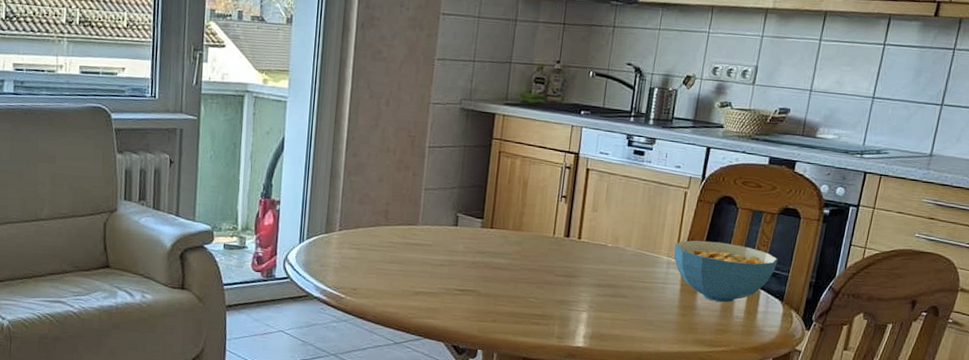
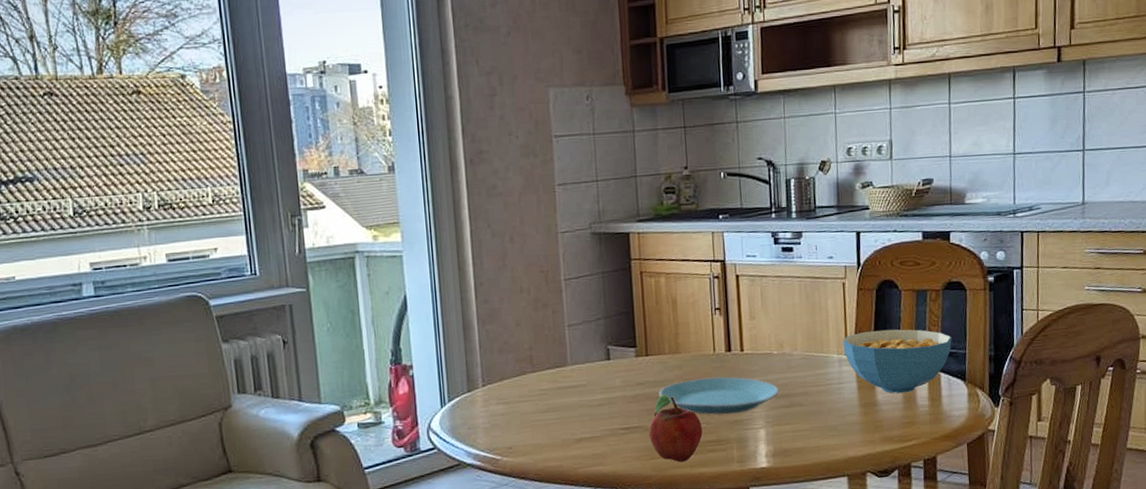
fruit: none [480,265,531,329] -> present [648,394,703,463]
plate: none [496,256,607,294] -> present [659,377,779,415]

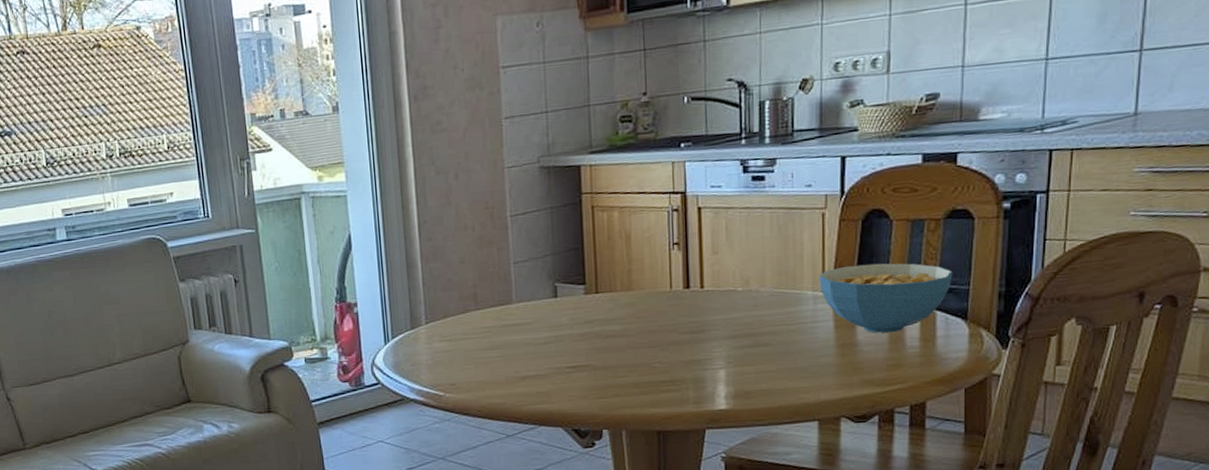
fruit: present [648,394,703,463] -> none [597,332,656,402]
plate: present [659,377,779,415] -> none [609,315,743,355]

